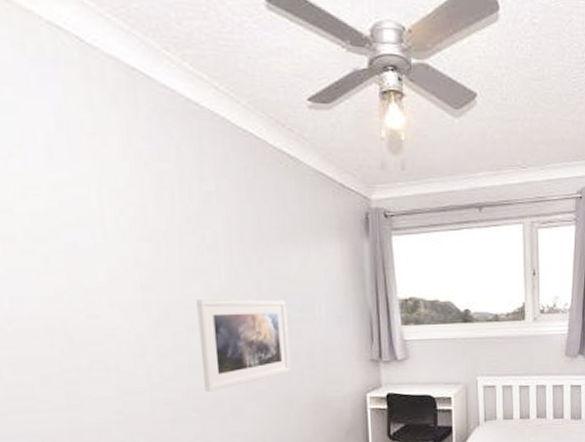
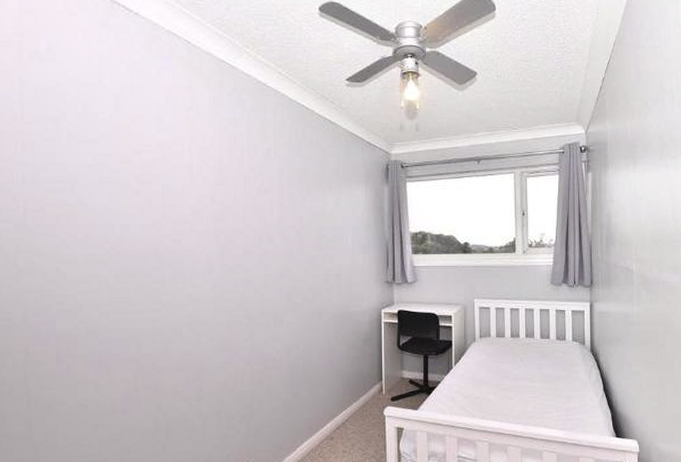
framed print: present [196,299,290,392] -> none [253,230,321,303]

